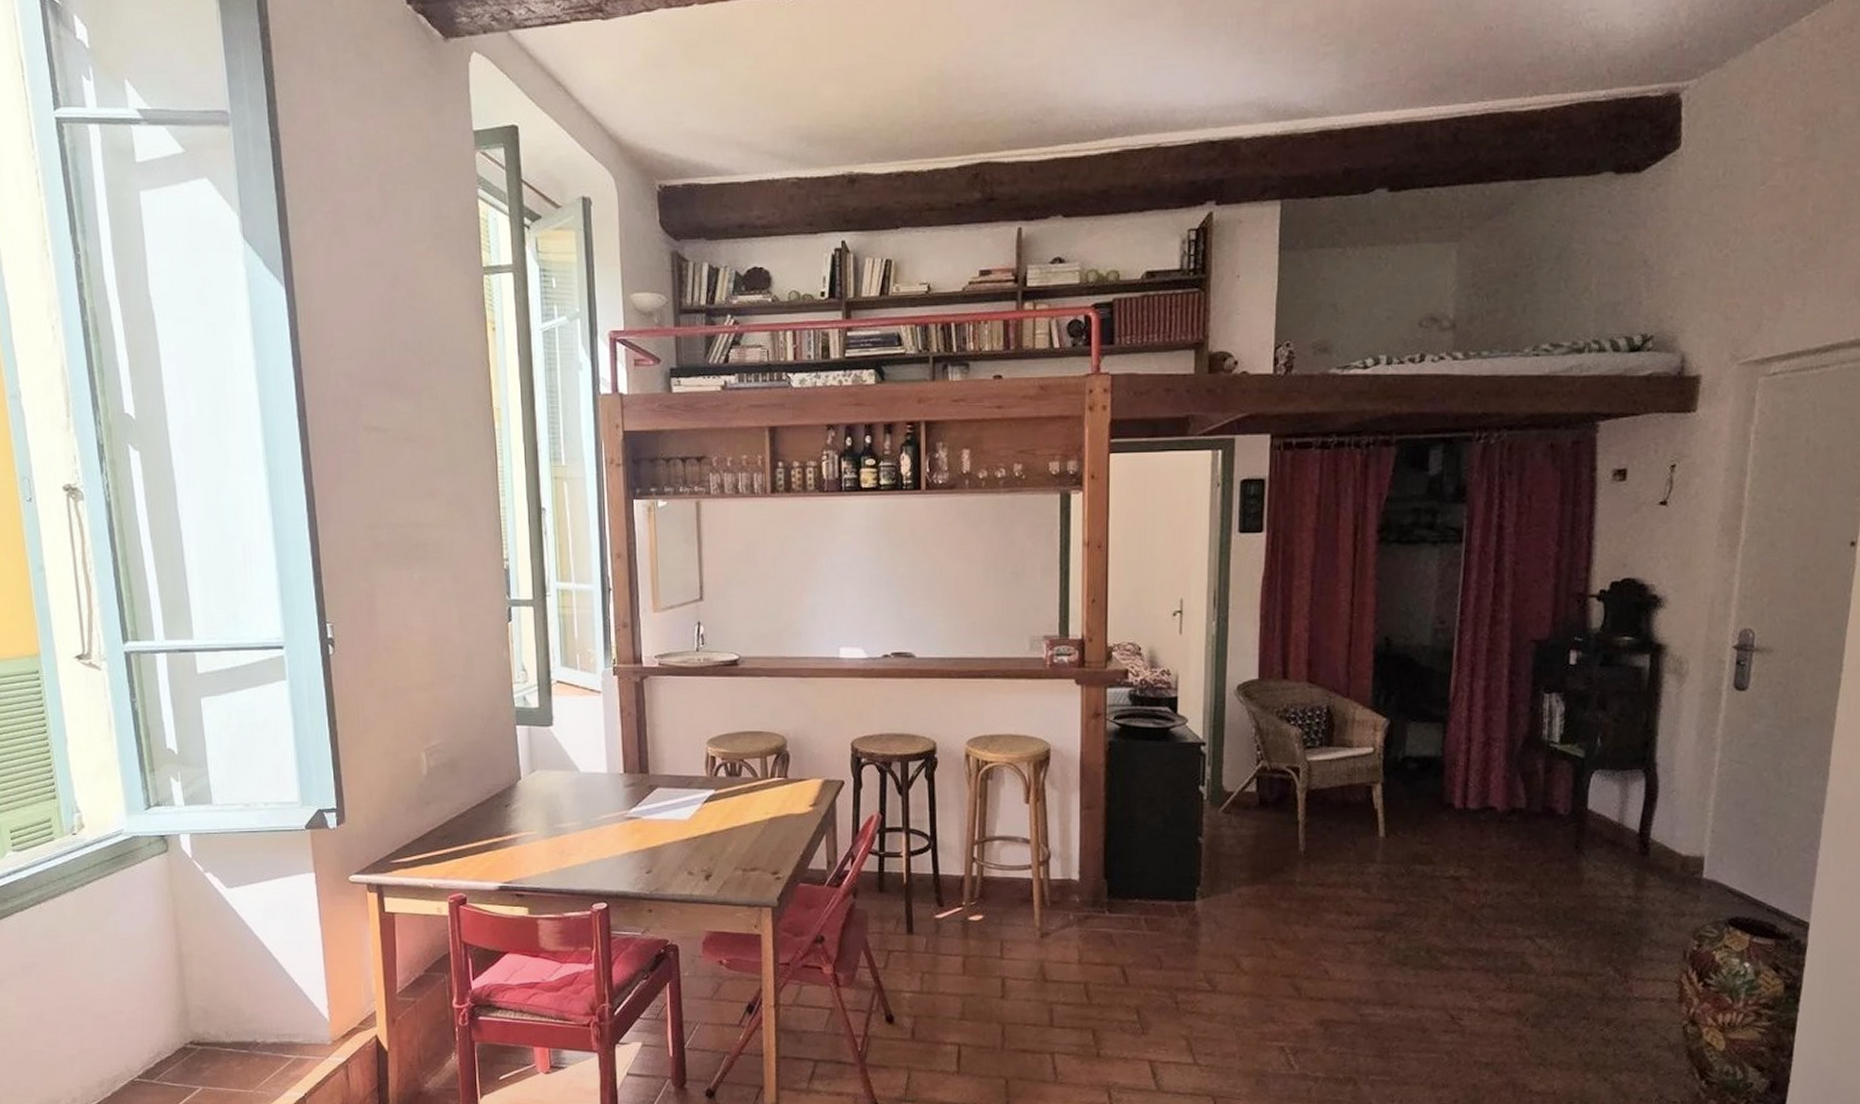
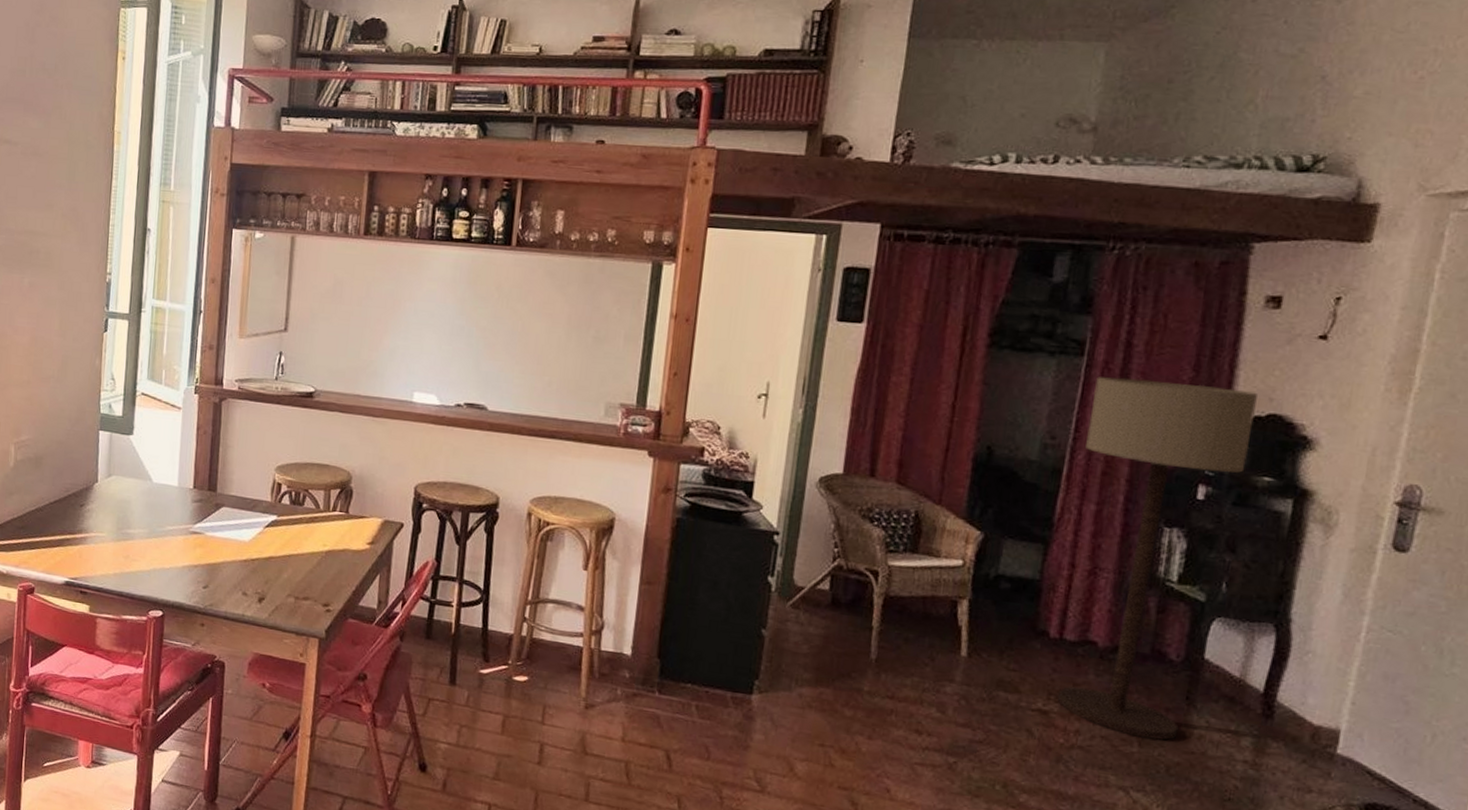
floor lamp: none [1466,558,1613,890] -> present [1057,376,1257,741]

